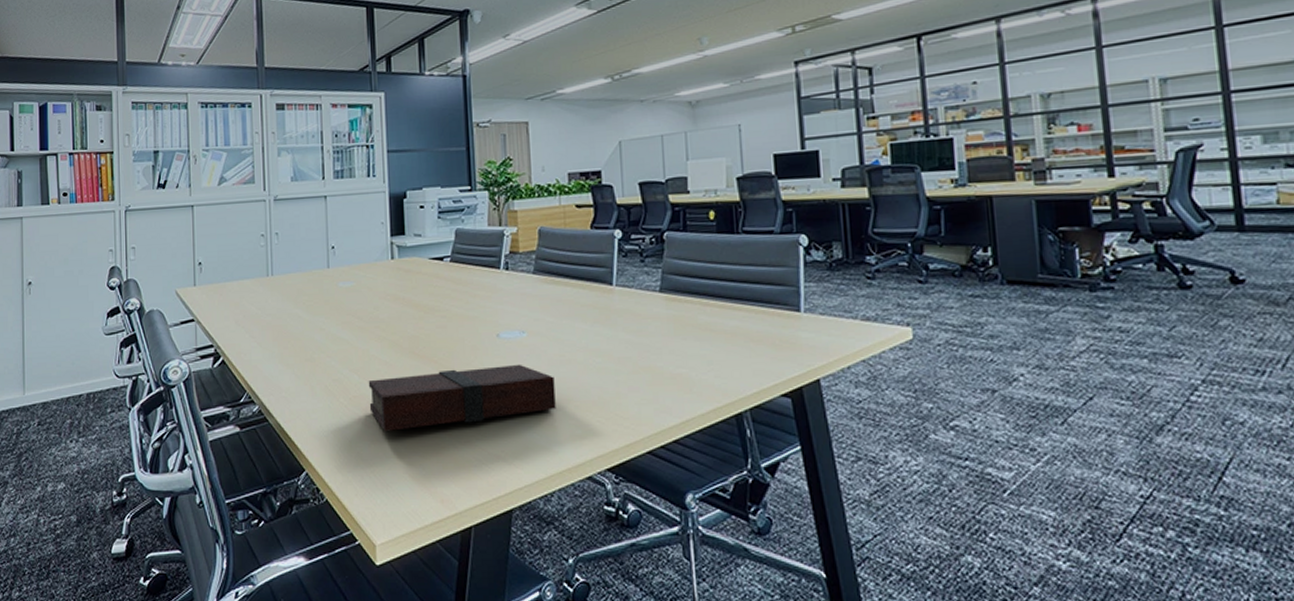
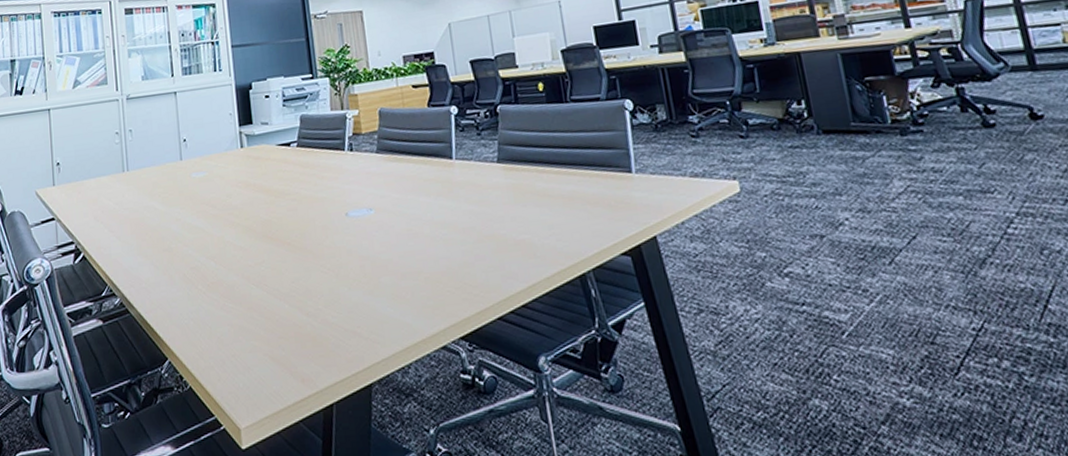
book: present [368,364,556,431] -> none [225,240,407,315]

